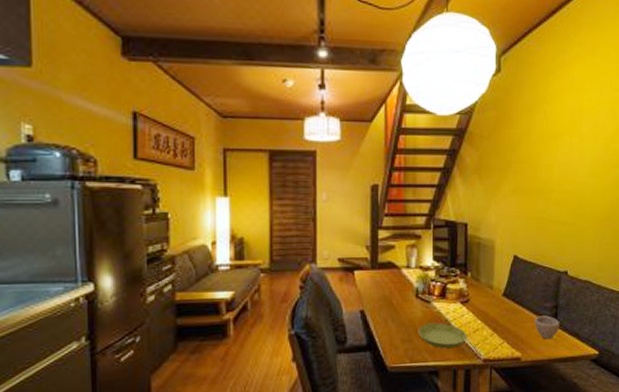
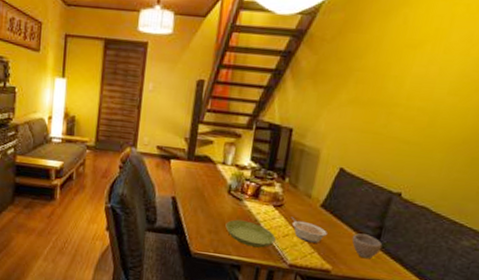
legume: none [478,310,512,333] -> present [291,217,327,243]

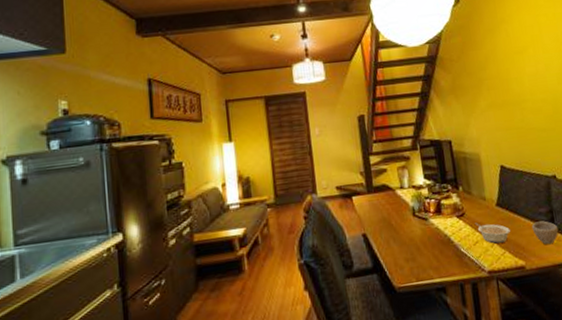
saucer: present [225,219,276,248] -> none [419,238,469,265]

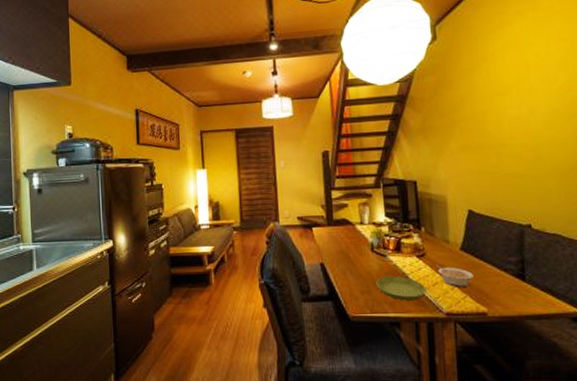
saucer: none [419,238,469,265] -> present [376,275,427,301]
cup: present [531,221,559,245] -> none [498,270,529,295]

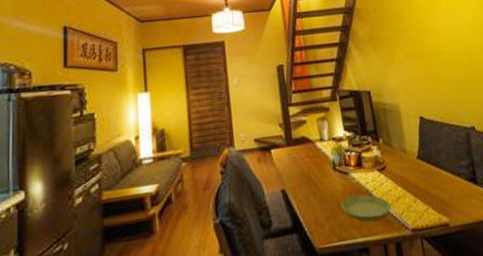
legume: present [436,264,474,287] -> none [396,176,433,199]

